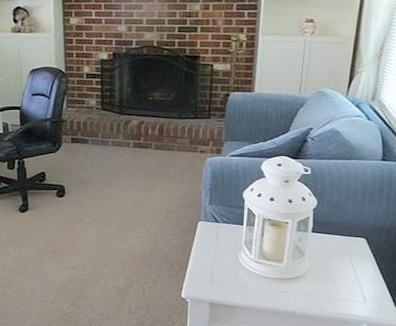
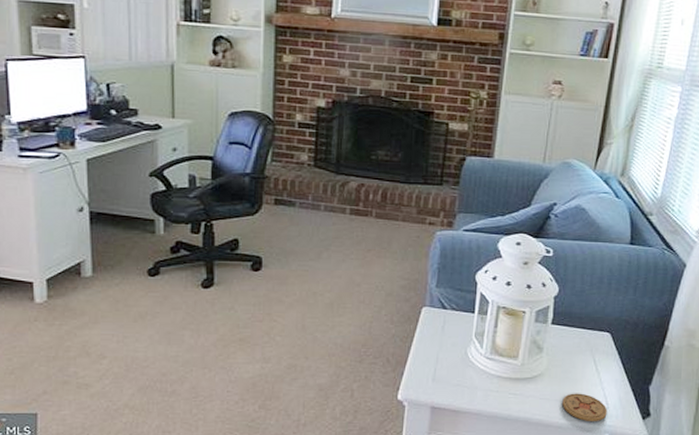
coaster: none [324,290,365,314] -> present [562,393,608,422]

